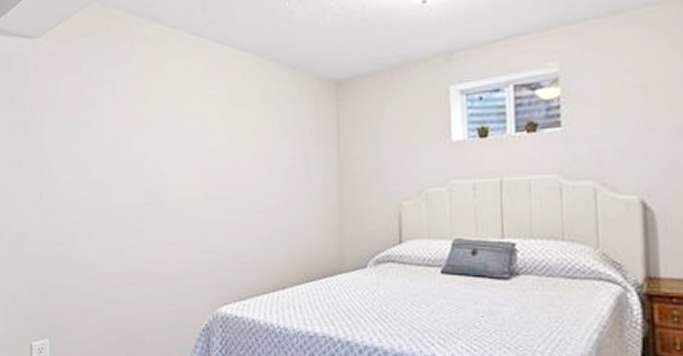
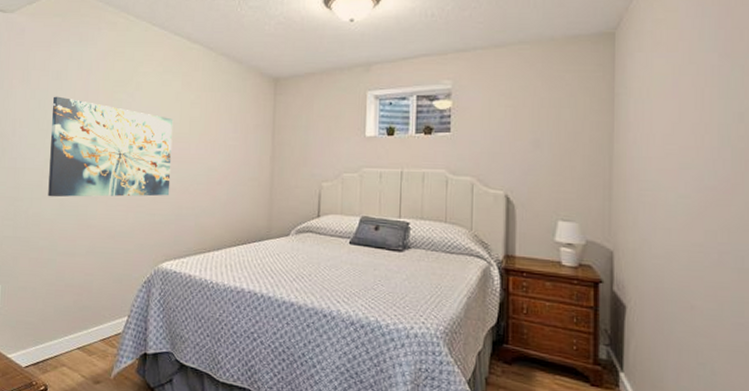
wall art: none [87,125,224,239] -> present [48,96,174,197]

